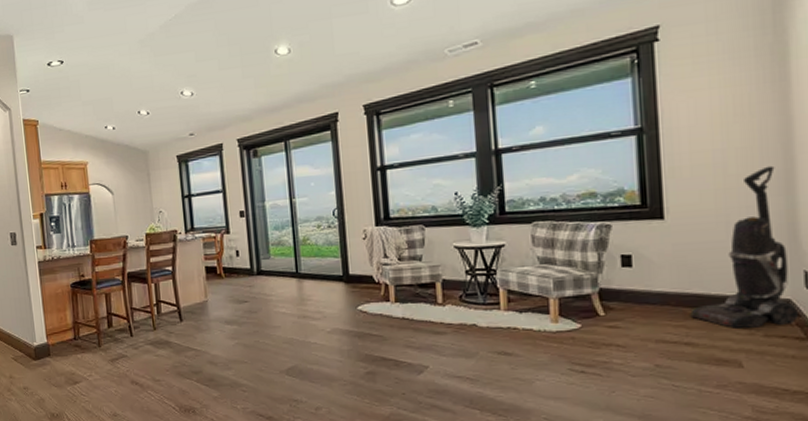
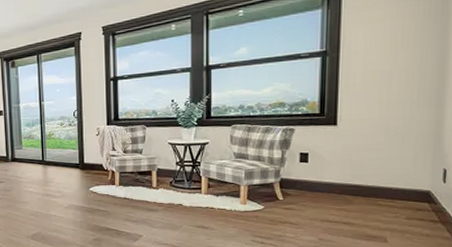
vacuum cleaner: present [690,165,798,328] -> none [350,84,435,212]

